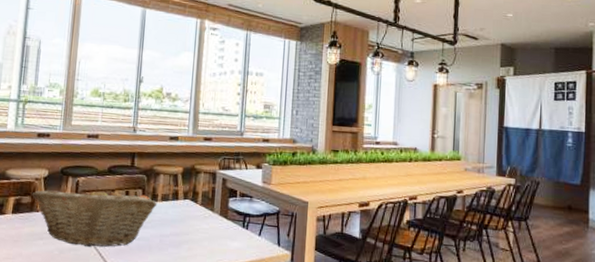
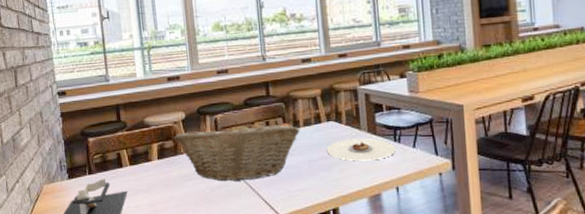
plate: none [179,219,243,243] -> present [326,138,396,161]

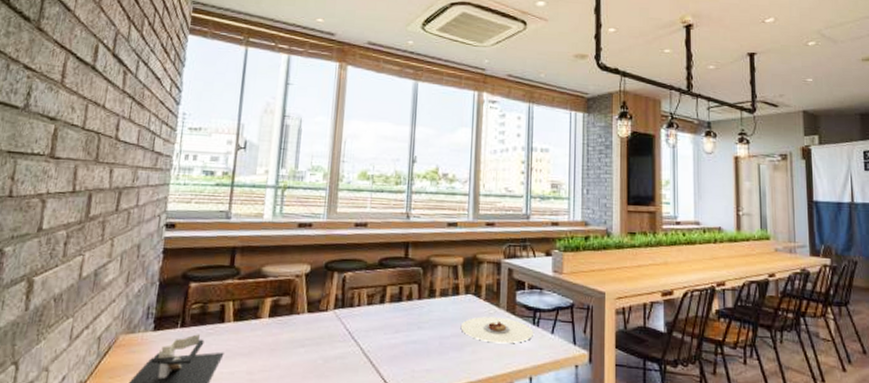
fruit basket: present [173,121,300,182] -> none [291,281,436,353]

